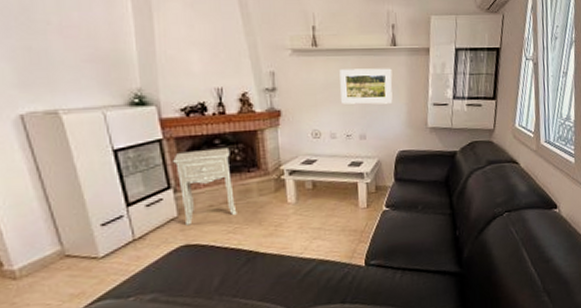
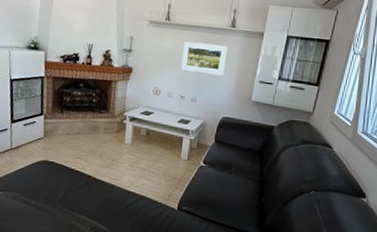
nightstand: present [173,147,237,226] -> none [48,88,90,146]

